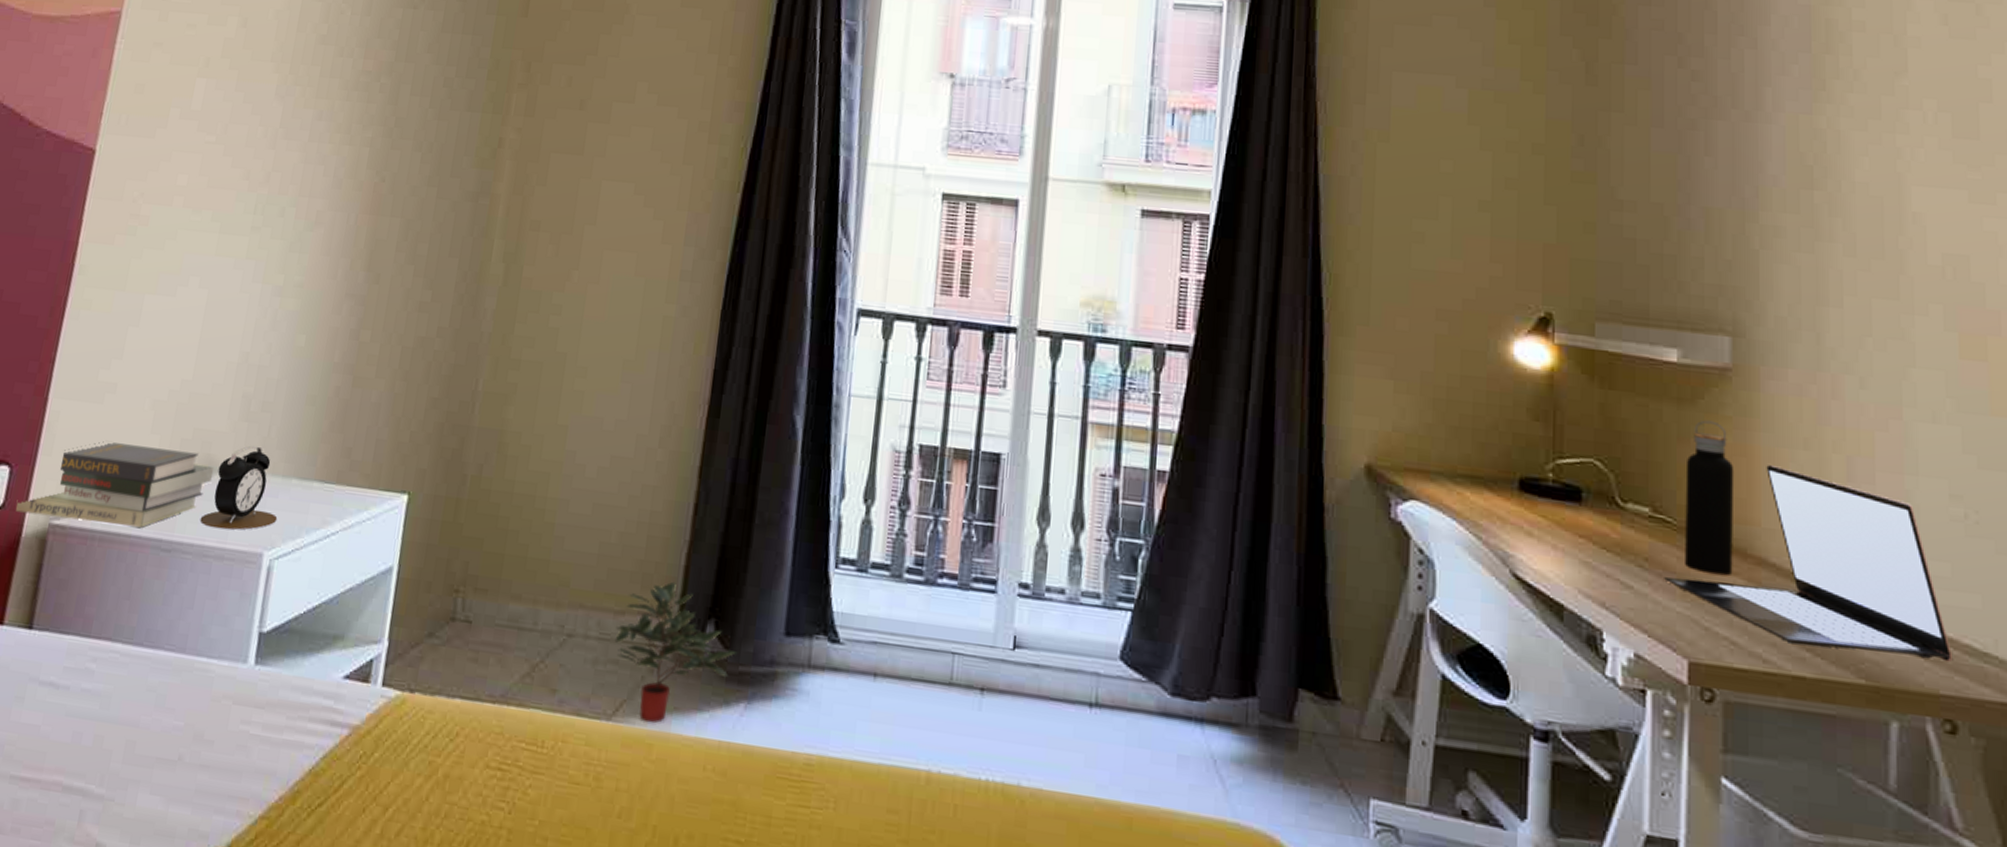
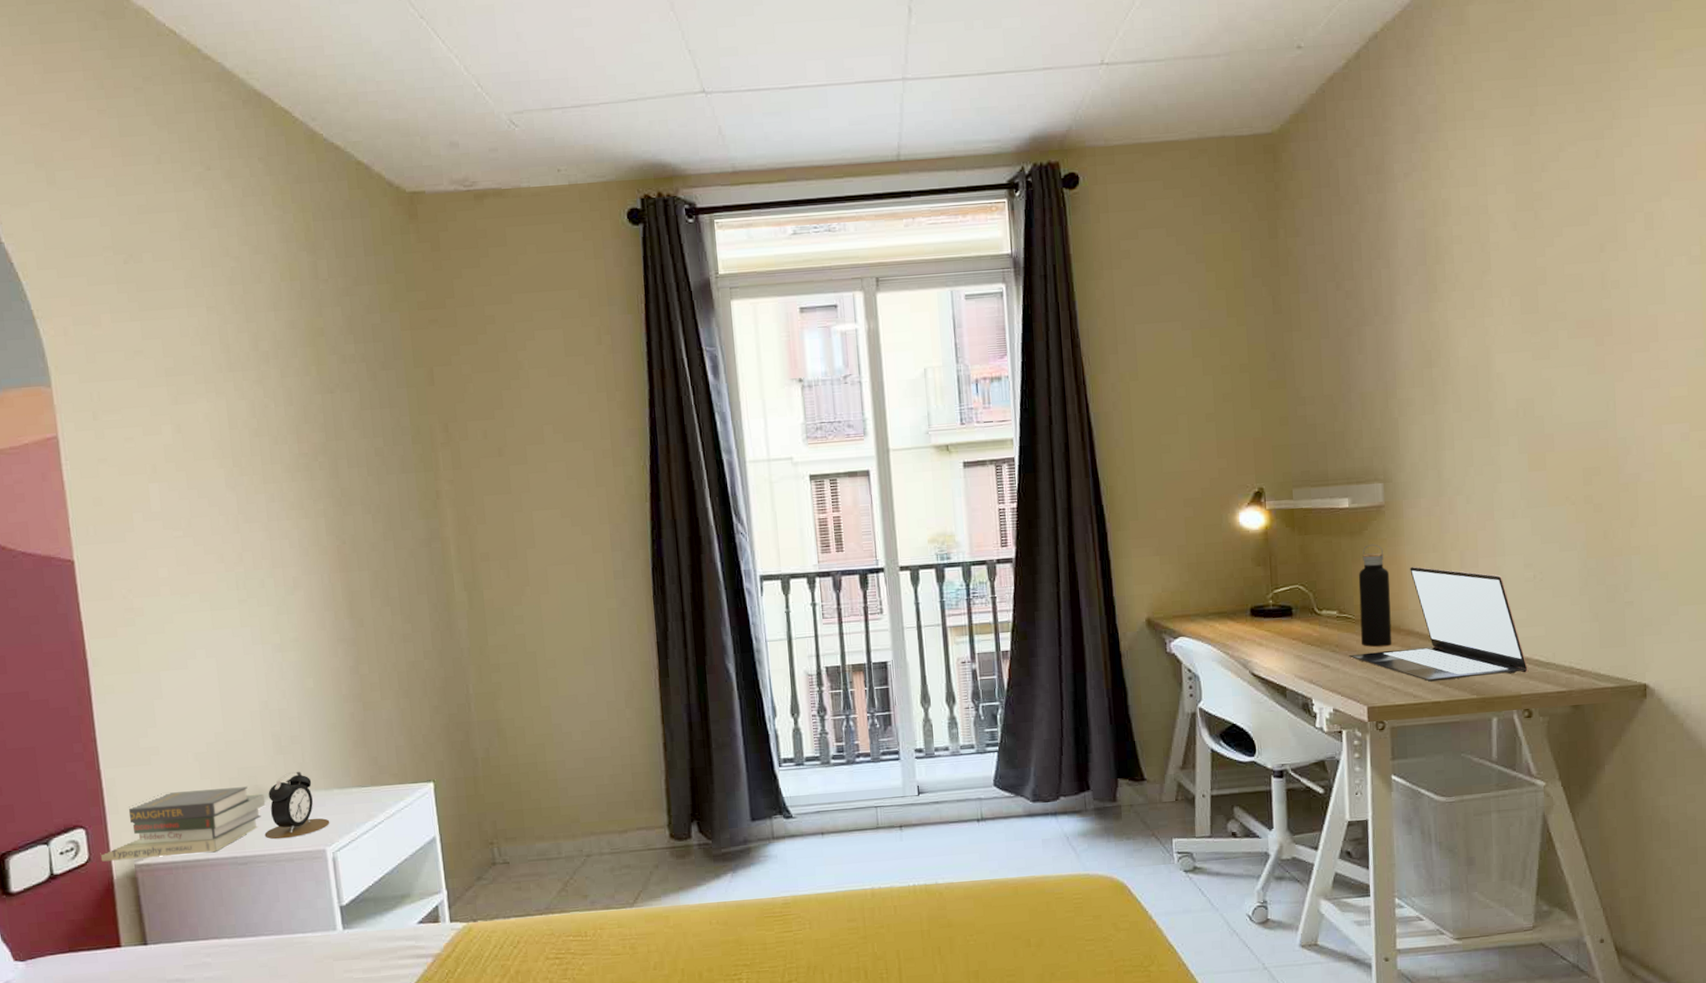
potted plant: present [614,581,739,723] -> none [623,801,720,901]

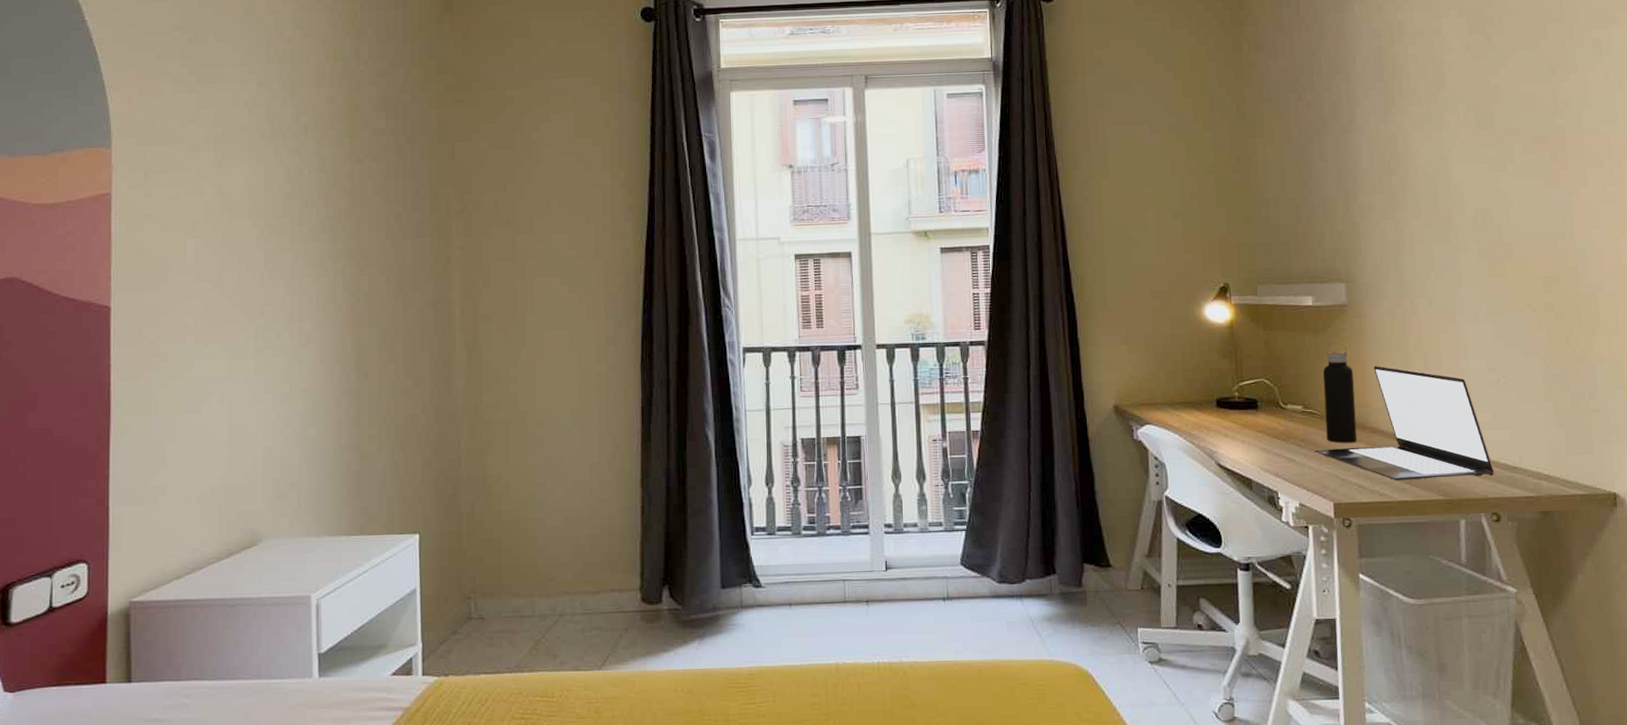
books: present [100,786,266,862] -> none [98,530,259,597]
alarm clock: present [264,771,330,840] -> none [254,517,318,583]

